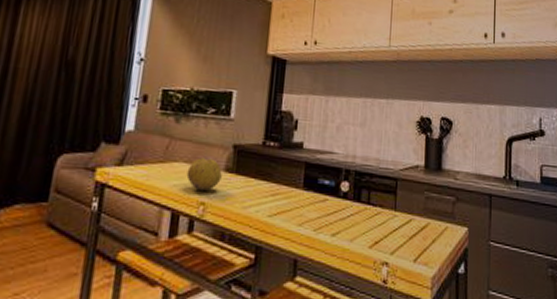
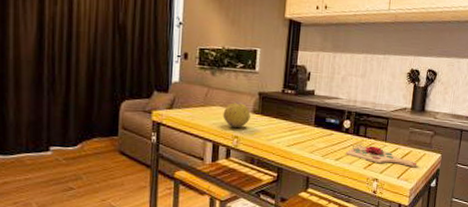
cutting board: none [344,211,438,245] -> present [345,142,418,167]

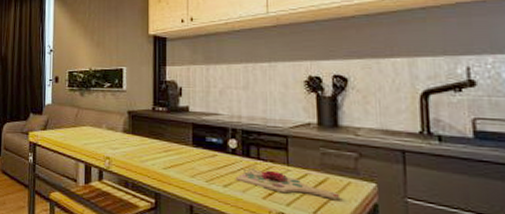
fruit: present [223,102,251,128] -> none [93,122,121,148]

